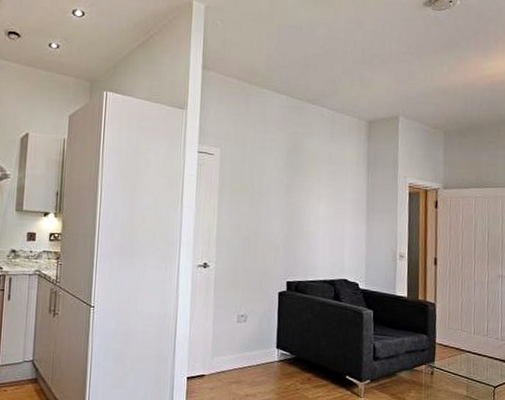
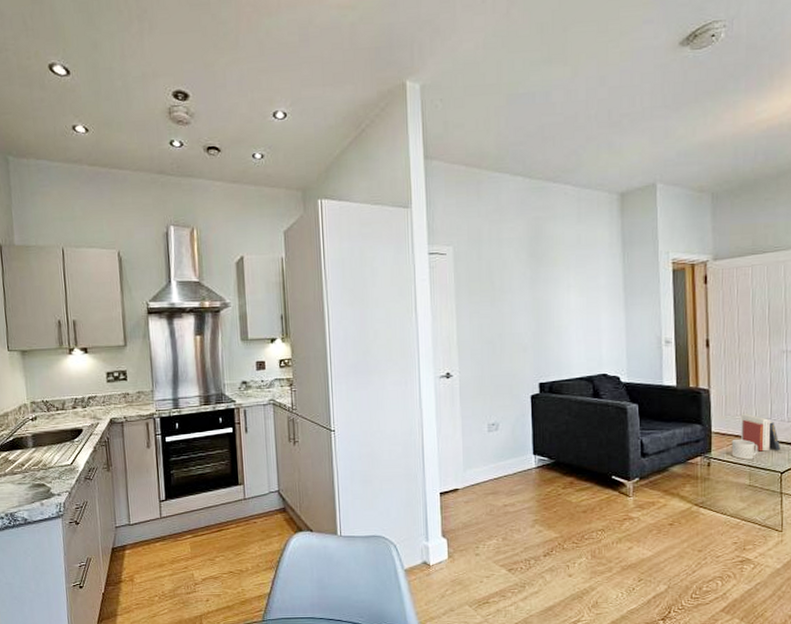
mug: none [452,351,476,372] -> present [731,438,758,460]
books: none [461,329,495,366] -> present [740,414,781,452]

